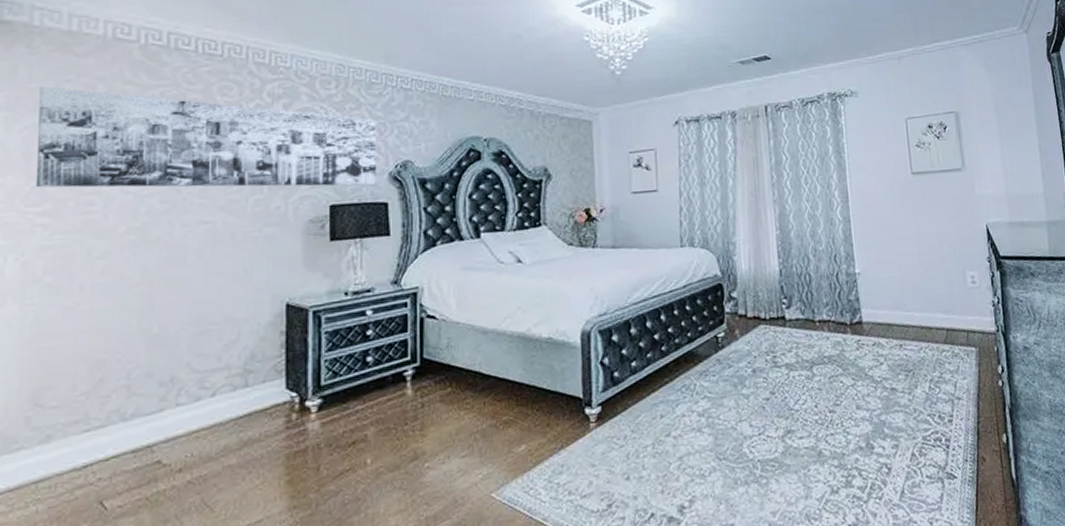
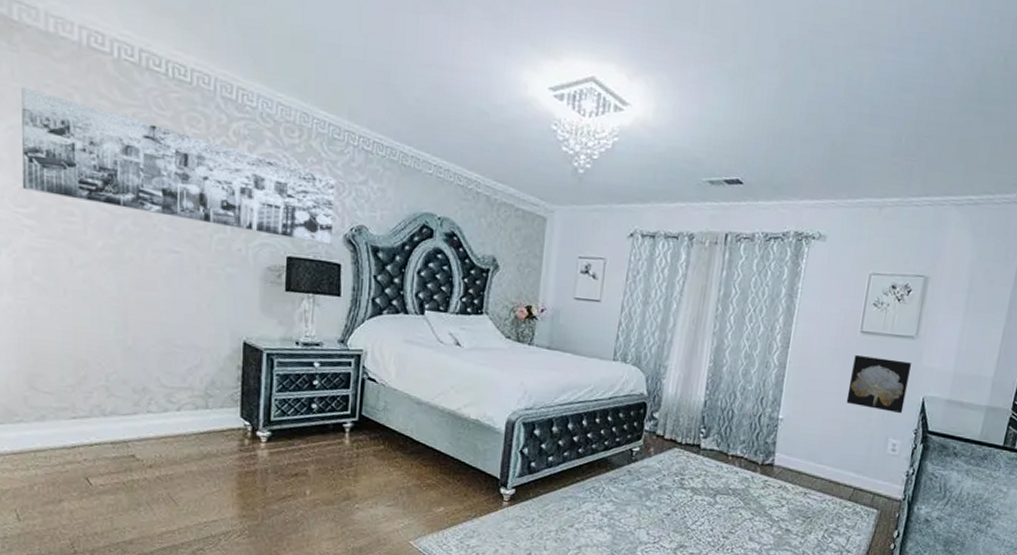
wall art: none [912,193,971,245] -> present [846,355,912,414]

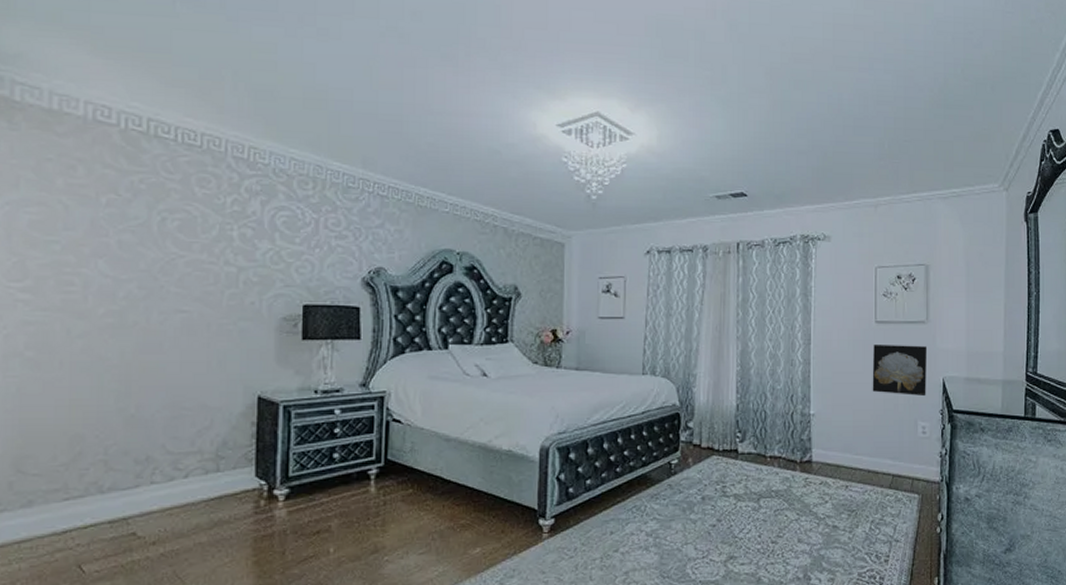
wall art: present [21,87,336,245] -> none [17,163,352,289]

